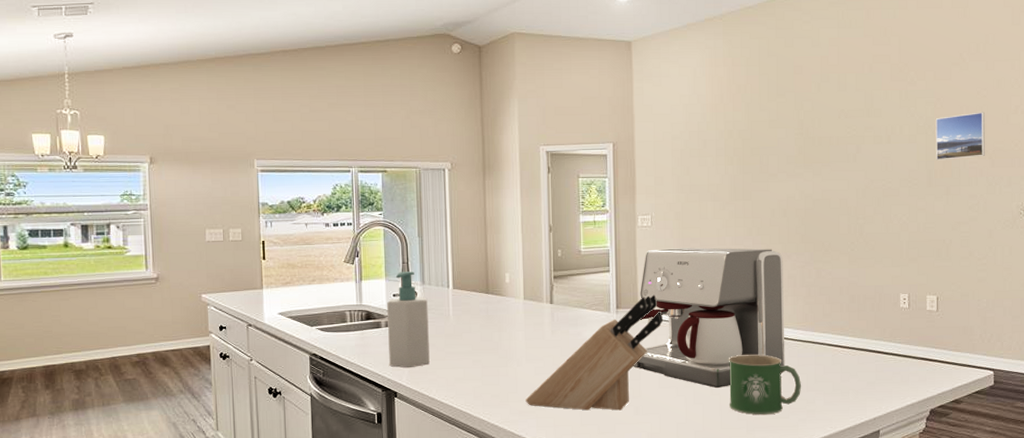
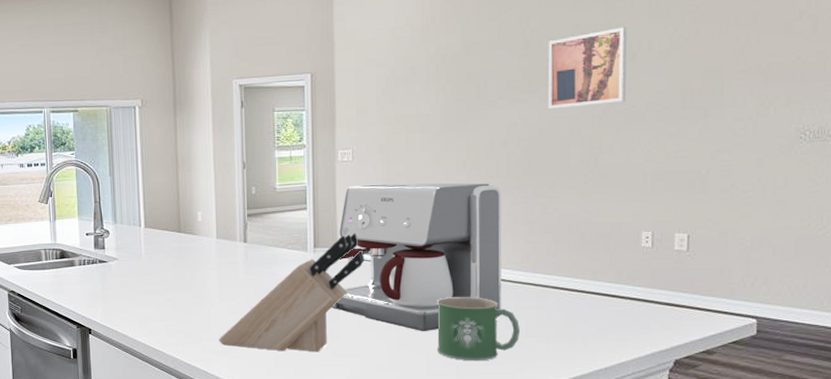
soap bottle: present [387,271,430,368] -> none [80,210,123,306]
wall art: none [819,113,883,183] -> present [548,27,627,110]
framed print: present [935,112,985,160] -> none [692,19,759,79]

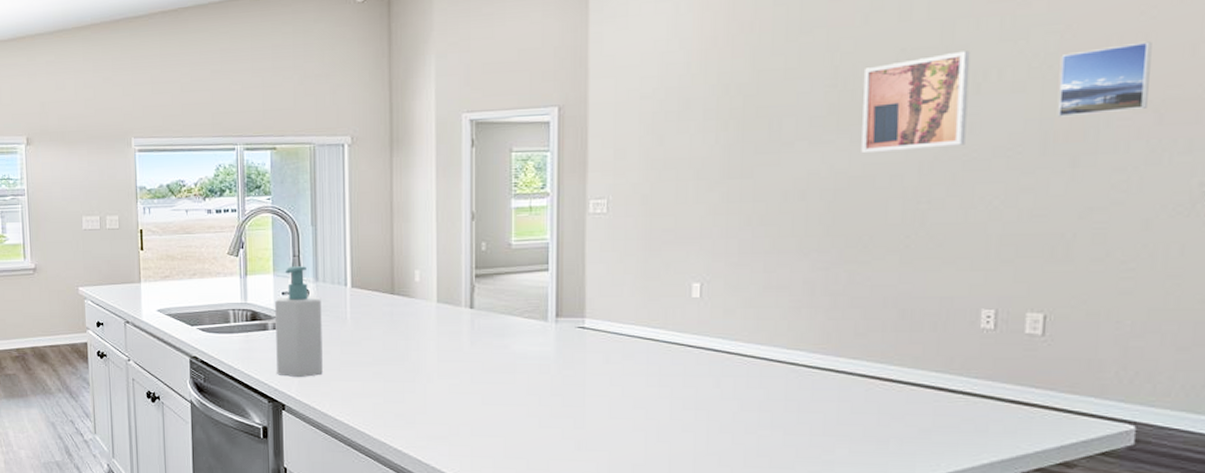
soap bottle: none [80,210,123,306] -> present [275,266,323,378]
knife block: present [219,233,365,352] -> none [436,300,620,443]
coffee maker: present [332,183,502,331] -> none [577,241,797,423]
mug: present [436,296,521,361] -> none [708,382,816,463]
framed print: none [692,19,759,79] -> present [1057,41,1152,117]

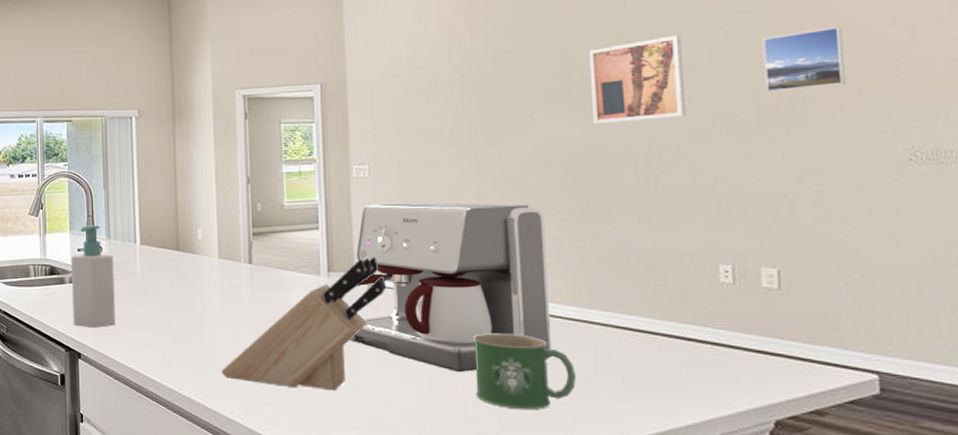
knife block: none [436,300,620,443] -> present [221,256,387,391]
coffee maker: none [577,241,797,423] -> present [350,202,552,372]
mug: none [708,382,816,463] -> present [472,332,577,410]

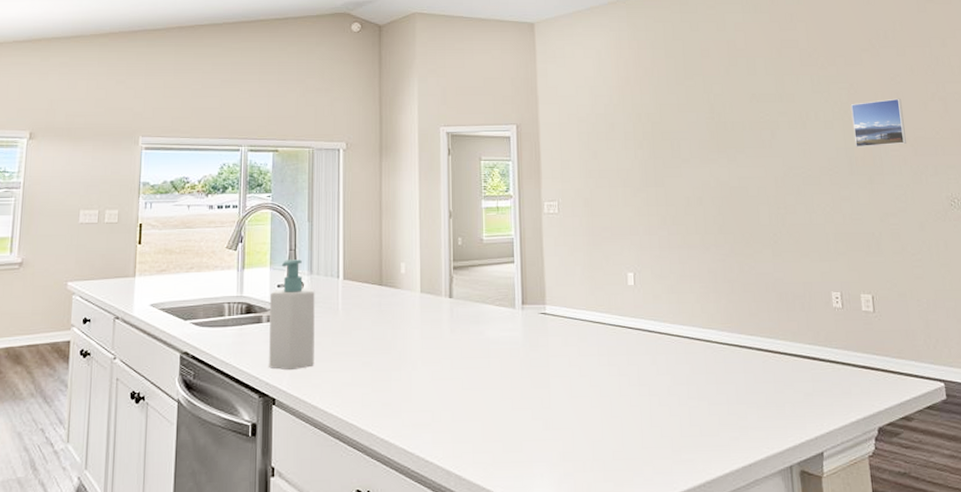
knife block: present [221,256,387,391] -> none [420,289,574,424]
coffee maker: present [350,202,552,372] -> none [542,237,711,398]
mug: present [472,332,577,410] -> none [647,358,731,432]
wall art: present [588,35,686,124] -> none [730,98,802,170]

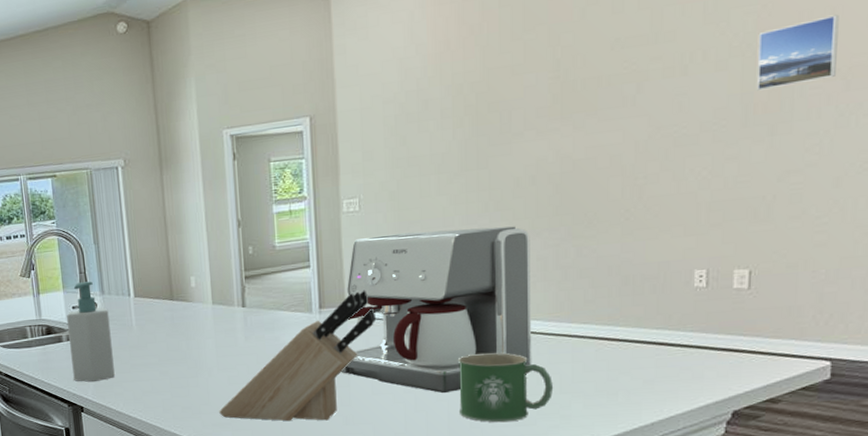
knife block: none [420,289,574,424] -> present [219,290,377,422]
coffee maker: none [542,237,711,398] -> present [342,226,532,393]
mug: none [647,358,731,432] -> present [457,352,554,423]

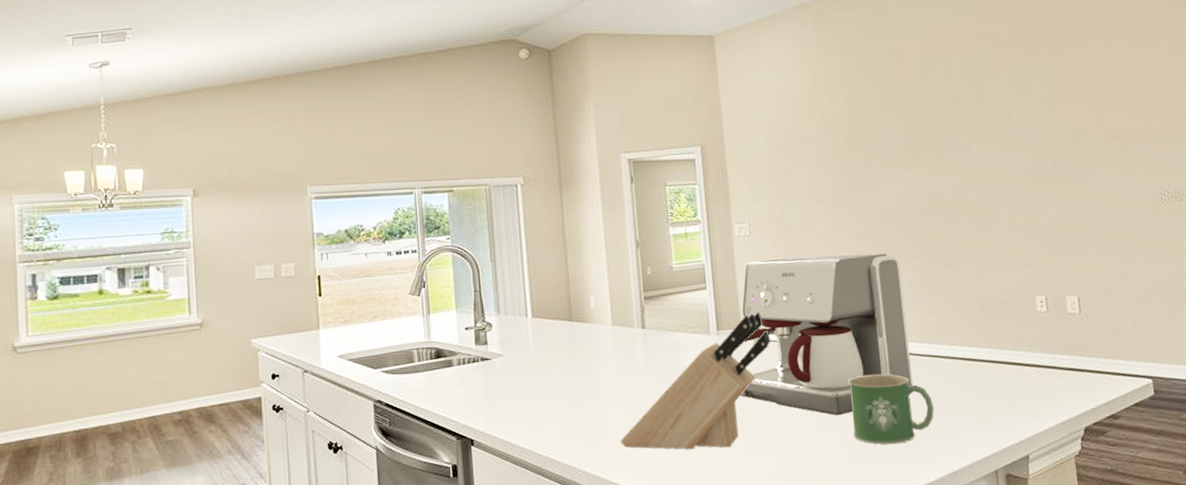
soap bottle: present [67,281,115,382] -> none [459,300,510,411]
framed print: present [756,14,839,91] -> none [1054,89,1114,145]

